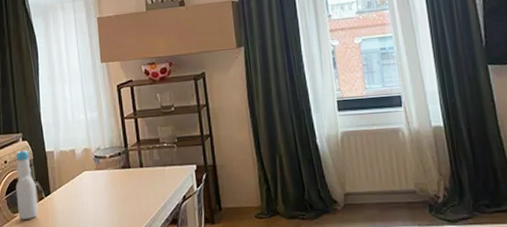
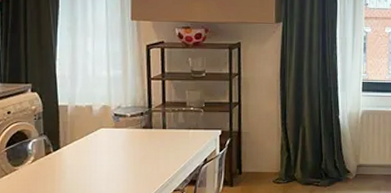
bottle: present [15,150,39,220] -> none [18,102,44,174]

